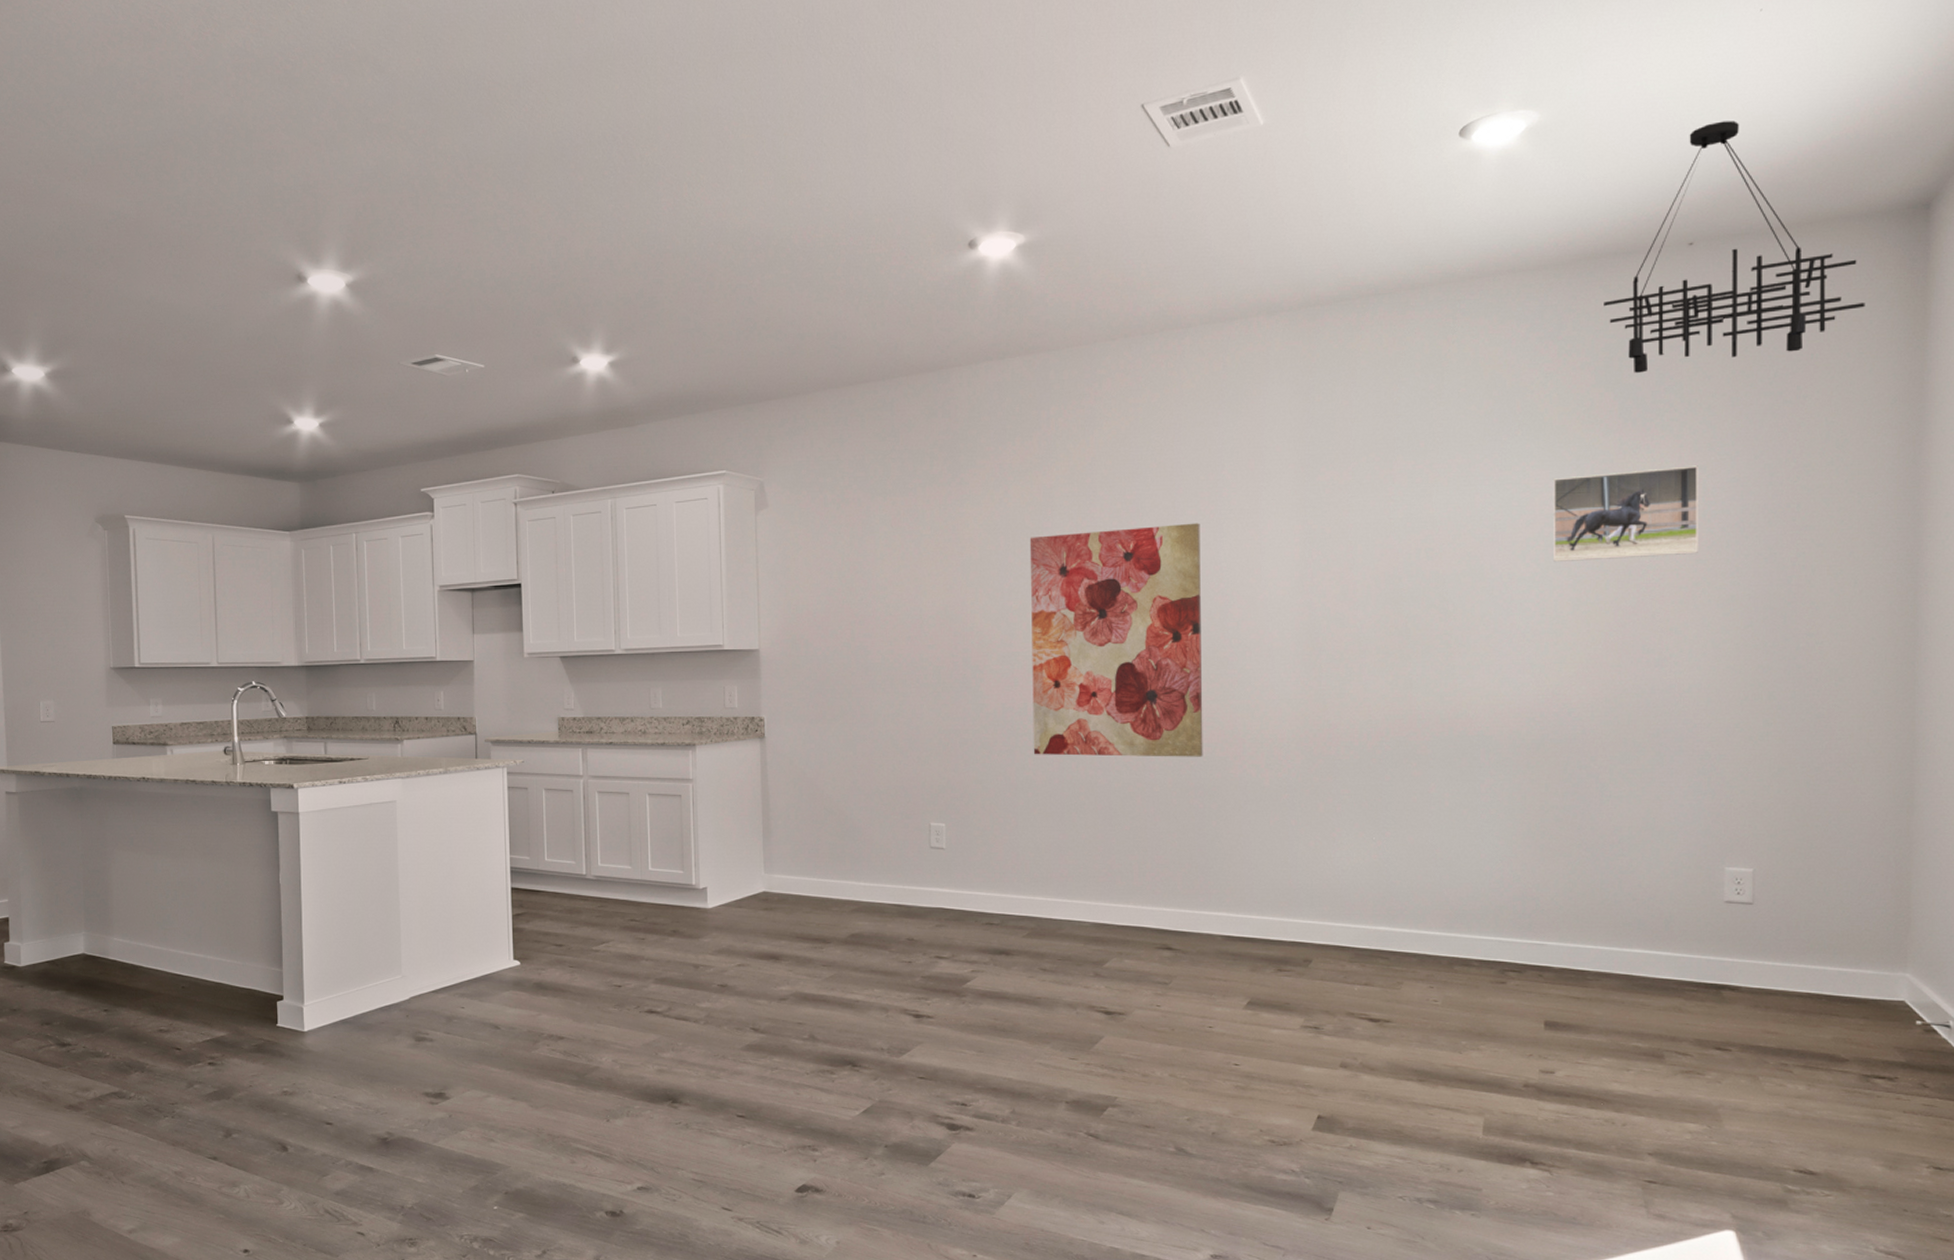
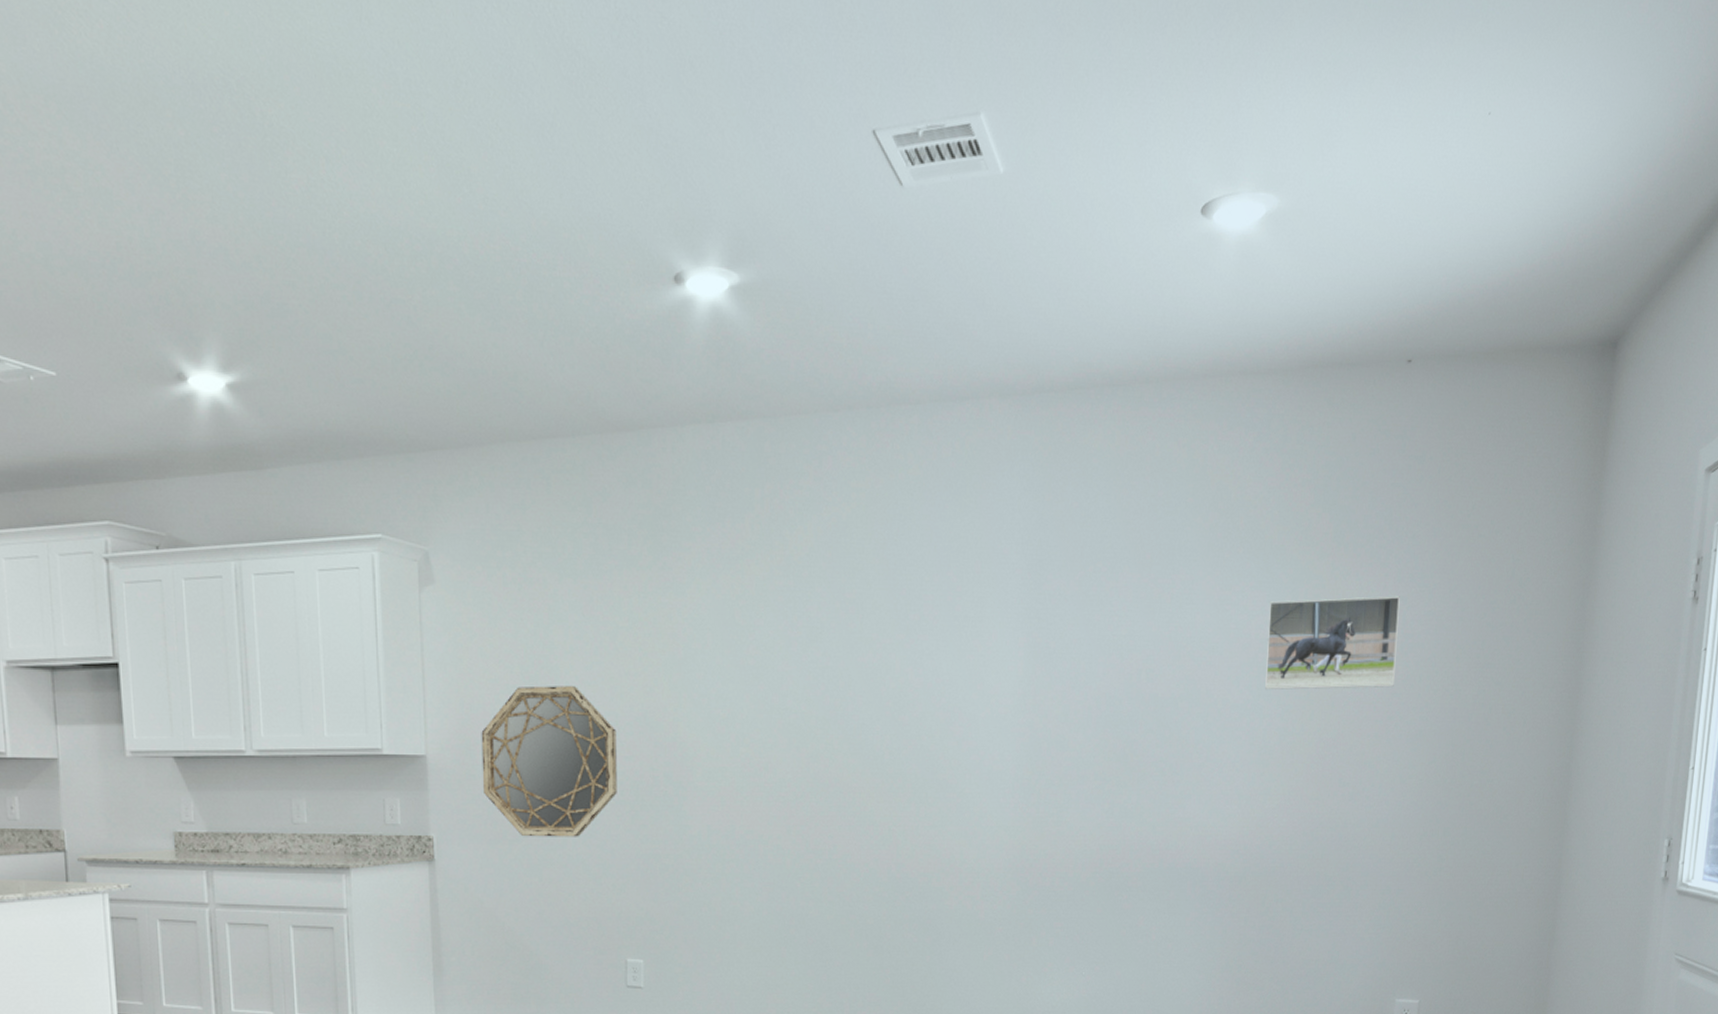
home mirror: none [805,587,921,717] -> present [481,686,617,837]
wall art: present [1029,523,1203,757] -> none [740,629,923,887]
chandelier: present [1604,120,1865,373] -> none [1327,231,1555,495]

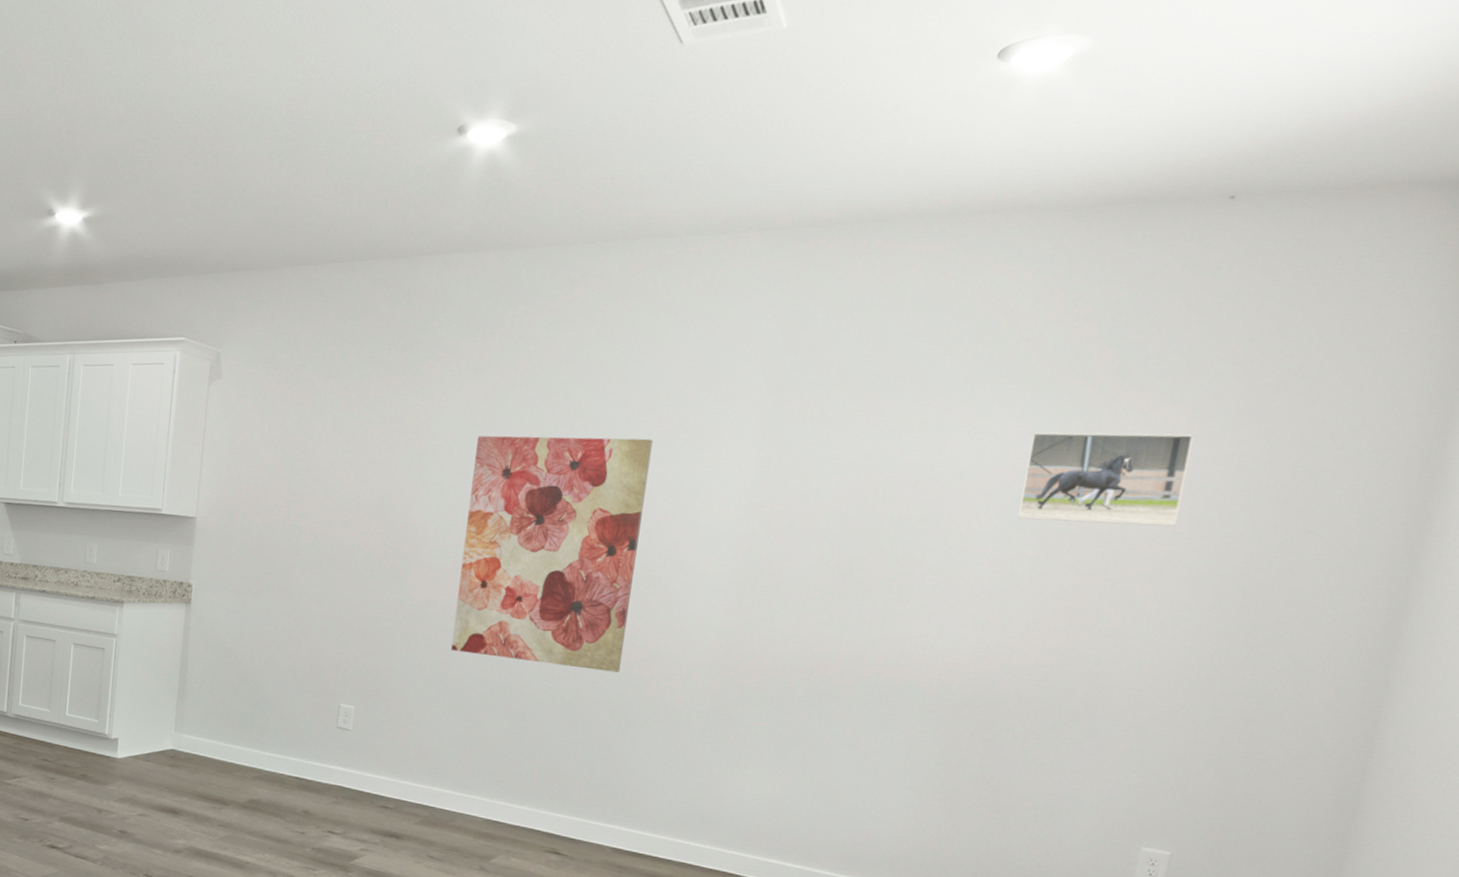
home mirror: present [481,686,617,837] -> none [237,467,357,596]
wall art: none [740,629,923,887] -> present [450,435,653,673]

